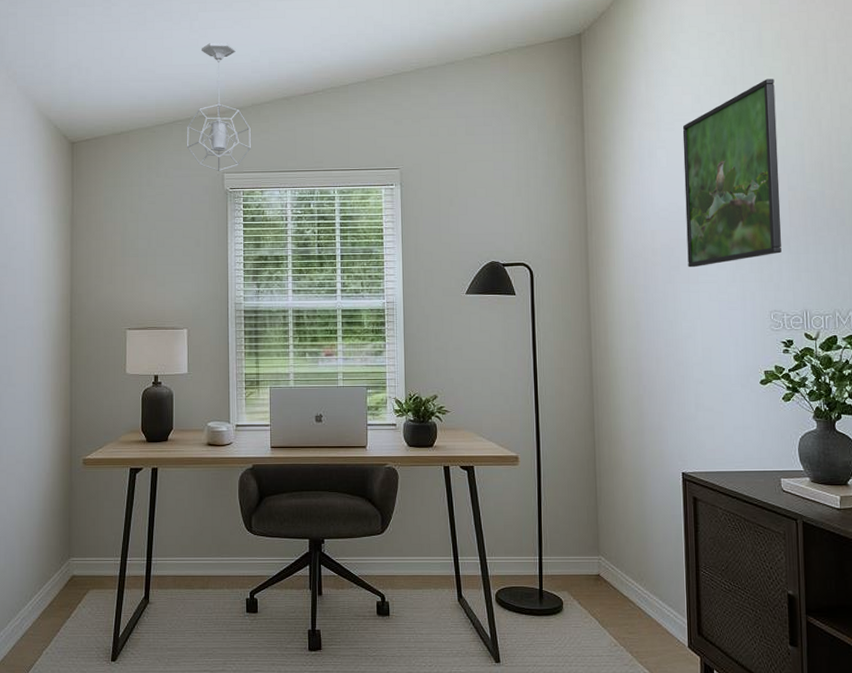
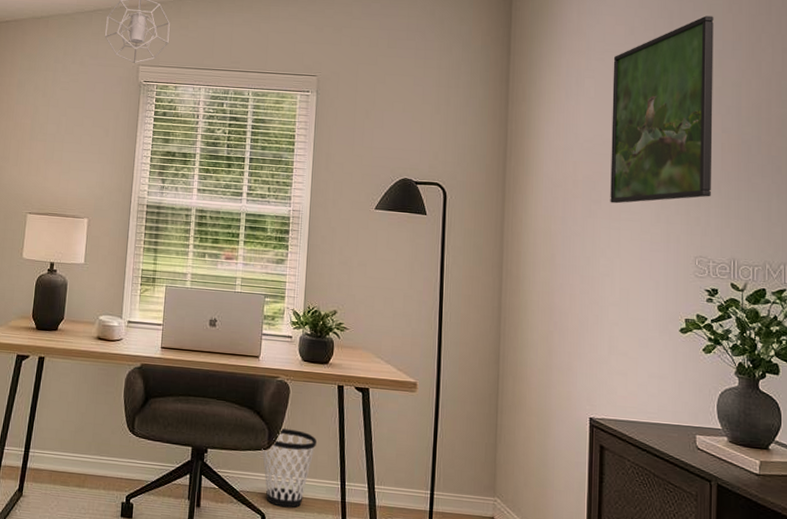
wastebasket: none [376,512,429,587] -> present [262,428,317,508]

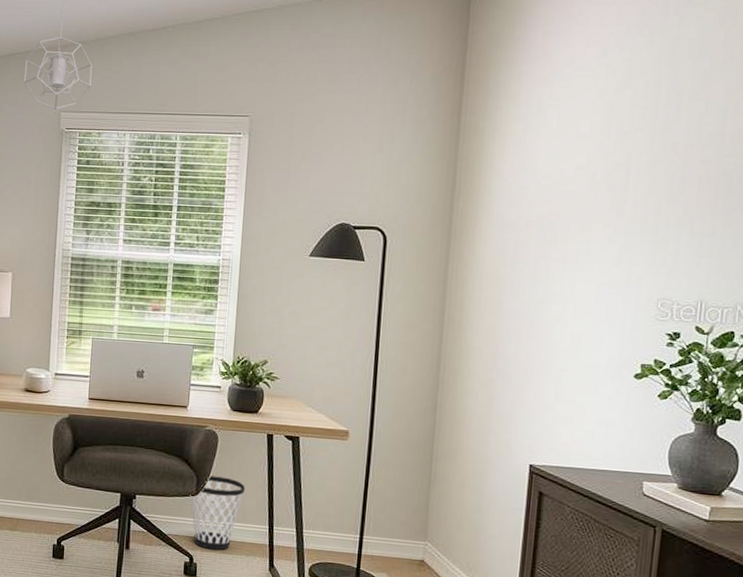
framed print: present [610,16,714,204] -> none [566,31,703,244]

